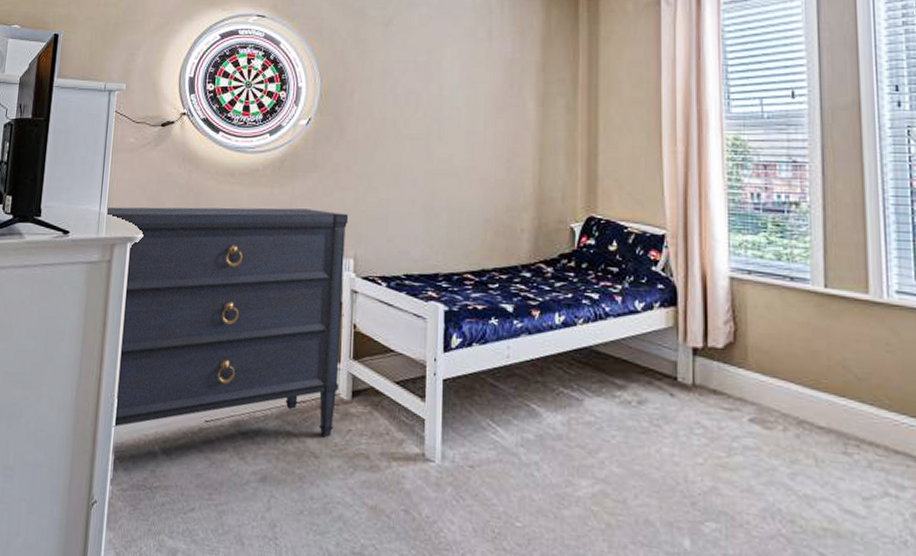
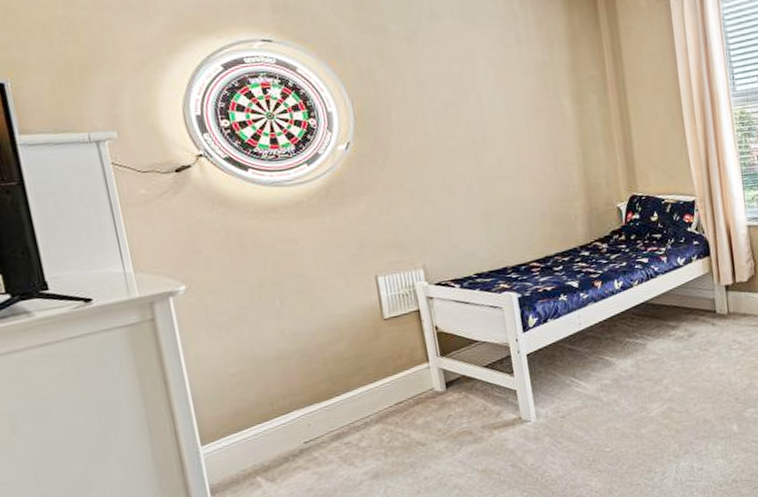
dresser: present [107,206,349,438] -> none [134,229,434,472]

